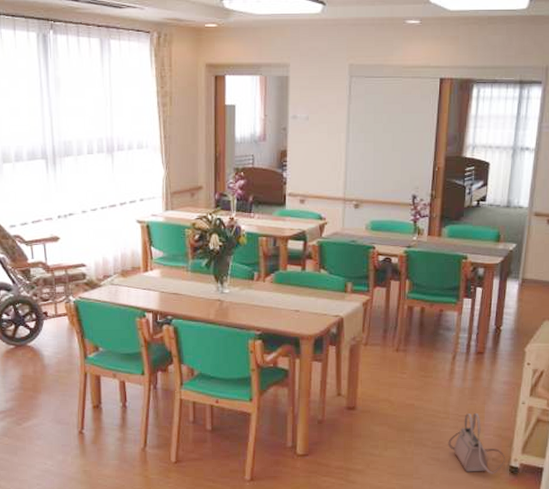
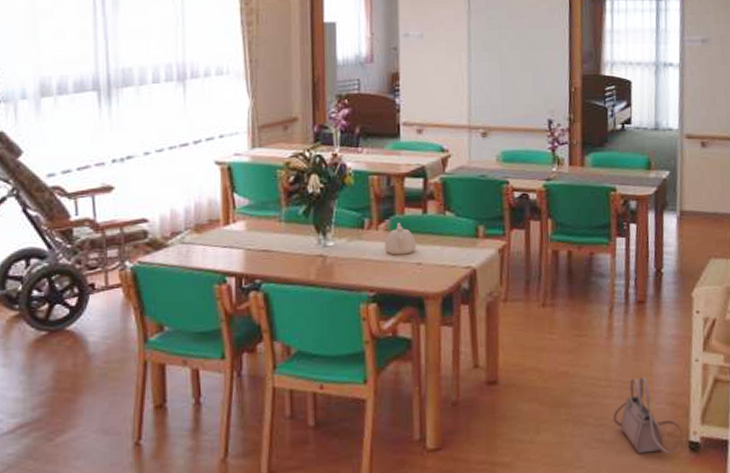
teapot: none [269,276,295,303] -> present [384,221,416,256]

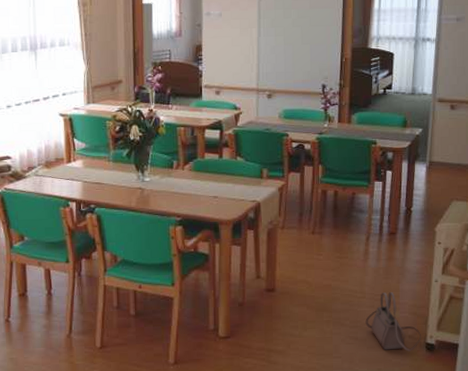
teapot: present [384,221,416,256] -> none [188,164,213,190]

